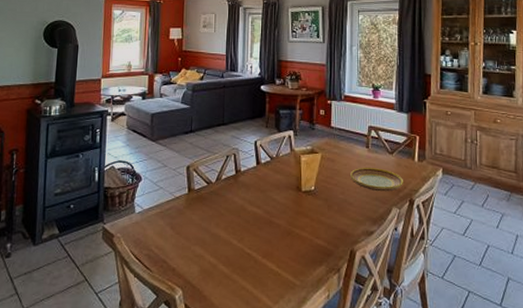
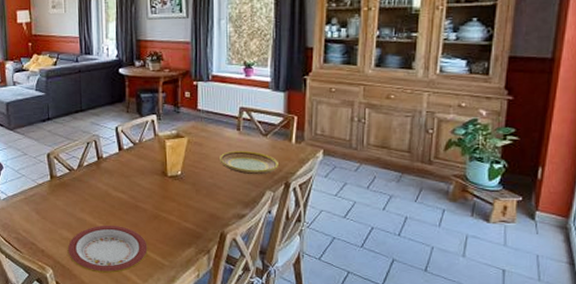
plate: none [199,241,281,294] -> present [67,225,149,273]

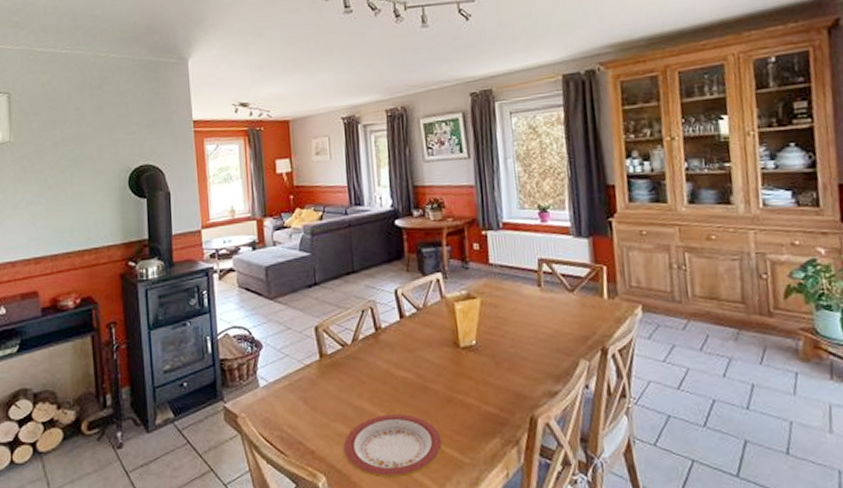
plate: present [220,150,278,175] -> none [520,310,591,341]

